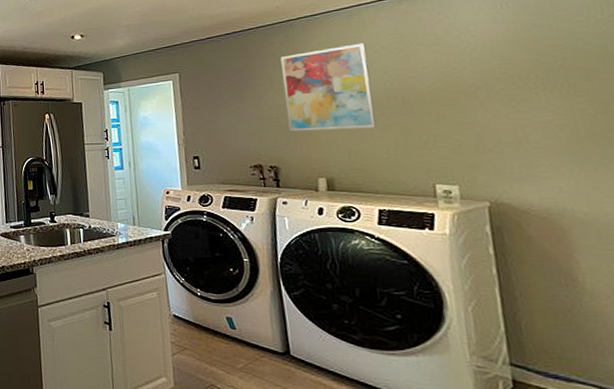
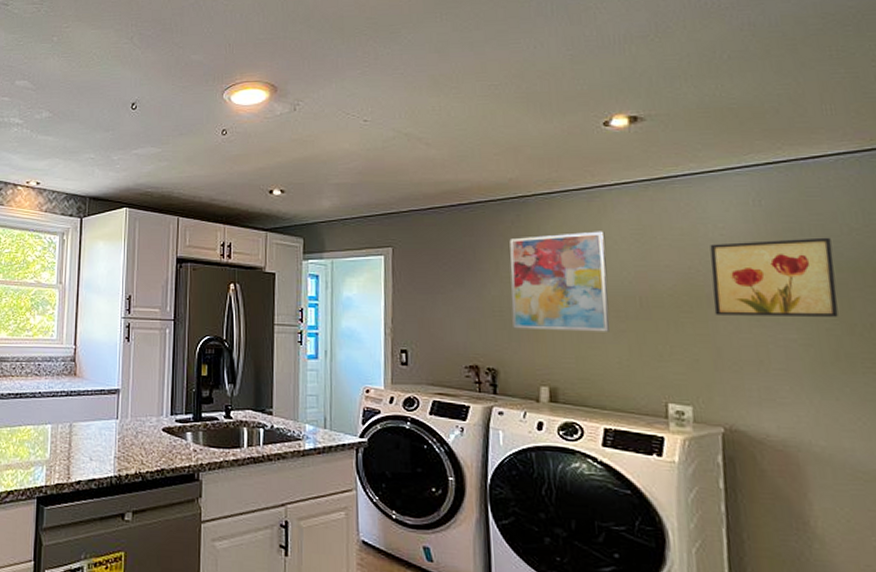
wall art: none [463,29,591,106] -> present [710,237,839,317]

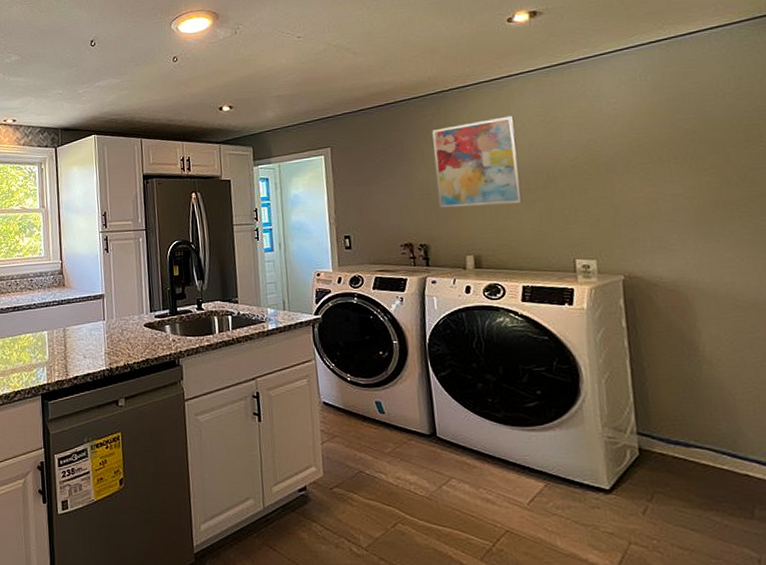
wall art: present [710,237,839,317] -> none [604,102,717,180]

